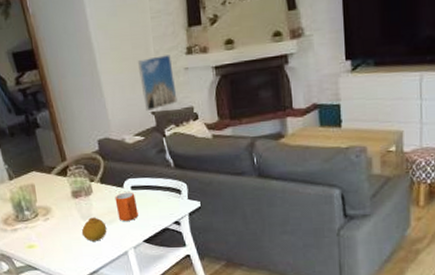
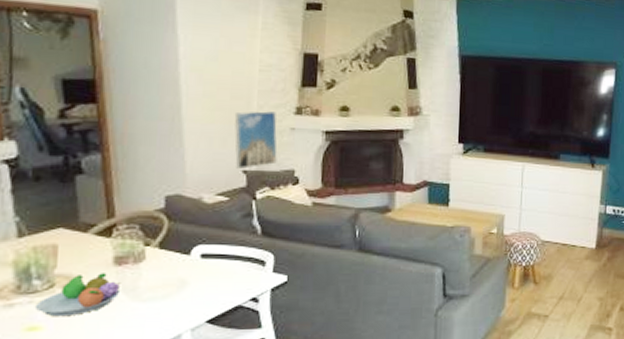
fruit bowl: none [30,204,80,238] -> present [36,273,120,317]
fruit: present [81,217,107,241] -> none [118,290,157,322]
mug: present [115,192,139,221] -> none [175,261,206,296]

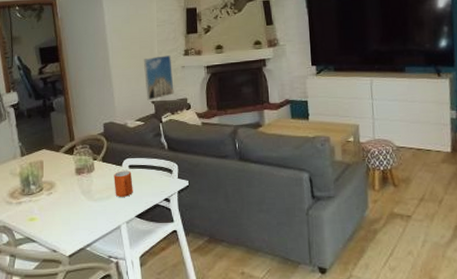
fruit bowl: present [36,273,120,317] -> none [34,180,80,212]
mug: none [175,261,206,296] -> present [114,170,133,197]

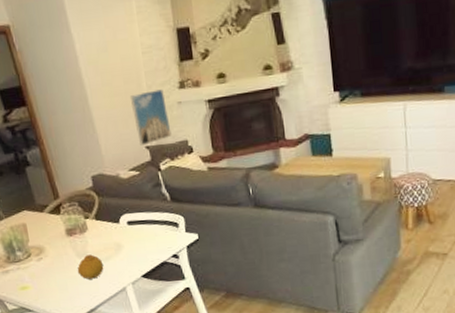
fruit: none [80,193,104,216] -> present [77,254,104,280]
mug: present [114,170,133,197] -> none [111,227,136,257]

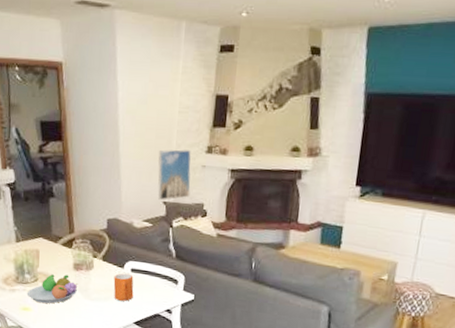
fruit bowl: none [22,242,75,279] -> present [27,274,77,304]
fruit: present [77,254,104,280] -> none [76,291,101,315]
mug: none [111,227,136,257] -> present [113,273,134,301]

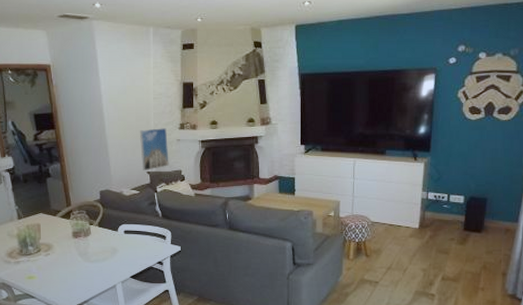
fruit bowl: present [27,274,77,304] -> none [32,243,77,271]
mug: present [113,273,134,301] -> none [110,235,128,259]

